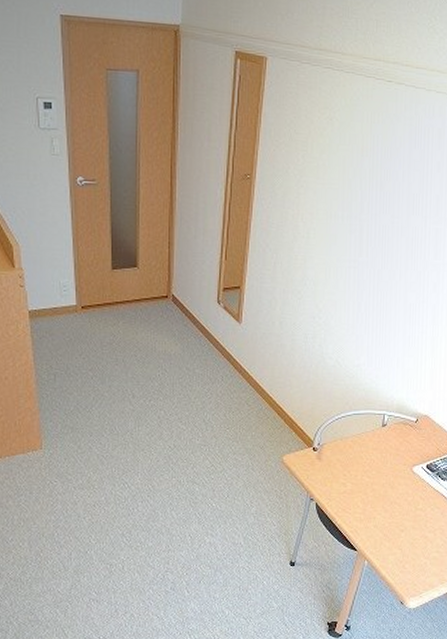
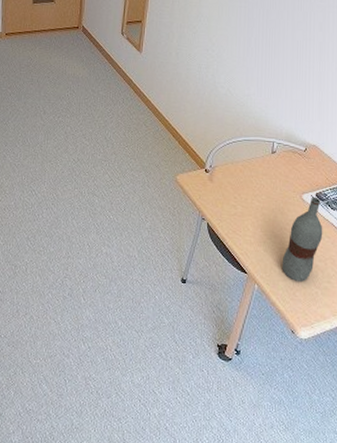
bottle: none [391,468,433,554] -> present [282,196,323,282]

